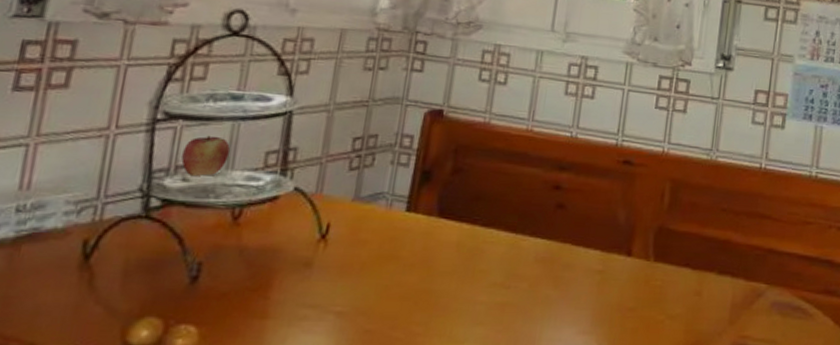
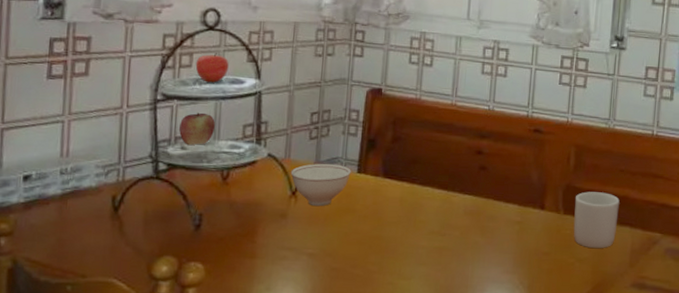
fruit: none [210,62,255,100] -> present [195,52,229,83]
bowl: none [321,199,399,253] -> present [290,163,351,207]
mug: none [664,234,720,302] -> present [573,191,620,248]

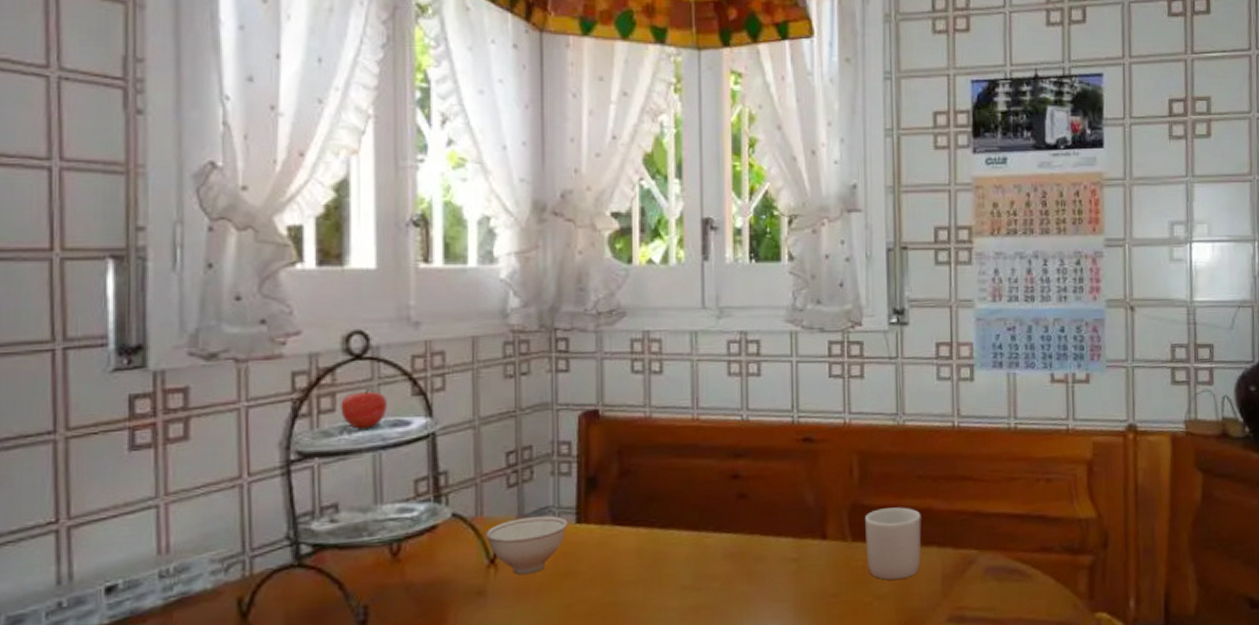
apple: present [179,112,216,146] -> none [325,470,376,517]

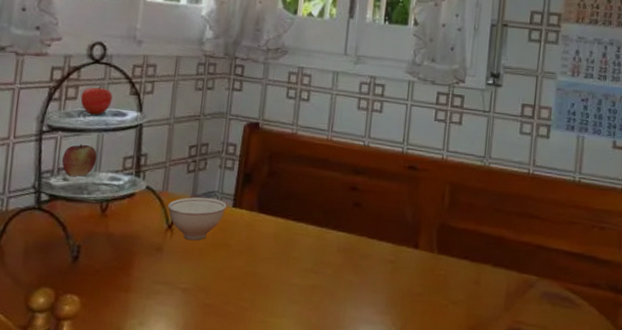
apple: none [325,470,376,517] -> present [62,144,97,177]
mug: present [864,507,922,580] -> none [447,231,495,290]

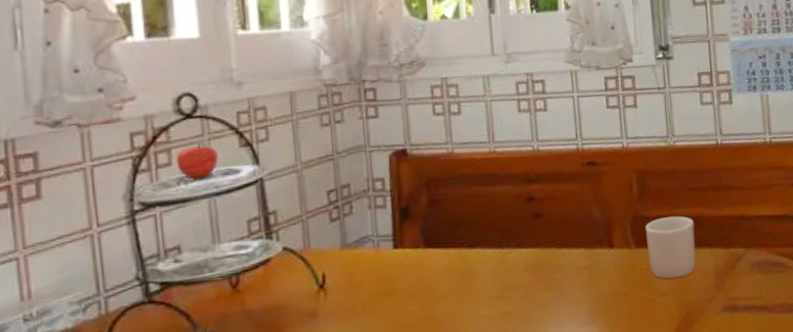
apple: present [62,144,97,177] -> none [168,215,213,257]
bowl: present [167,197,227,241] -> none [313,243,386,297]
mug: none [447,231,495,290] -> present [645,216,696,279]

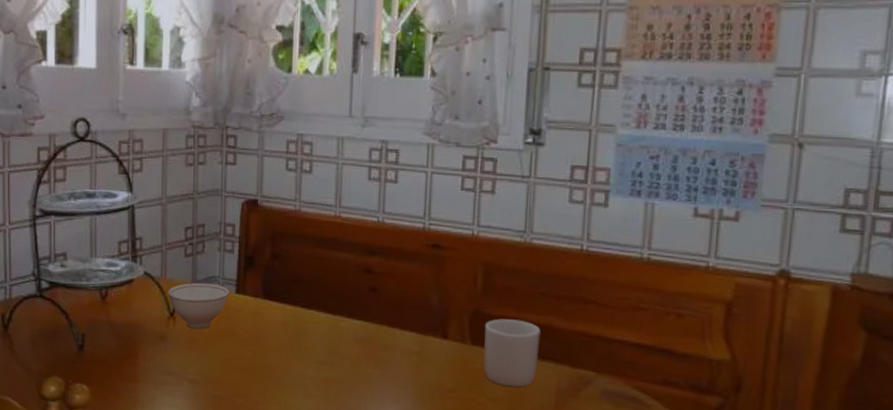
fruit: present [176,142,218,180] -> none [69,164,101,197]
bowl: none [313,243,386,297] -> present [167,282,229,329]

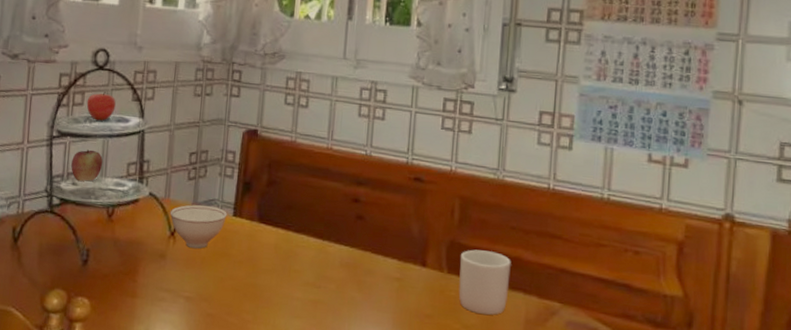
apple: none [58,228,92,263] -> present [71,149,103,182]
fruit: none [69,164,101,197] -> present [86,91,116,121]

